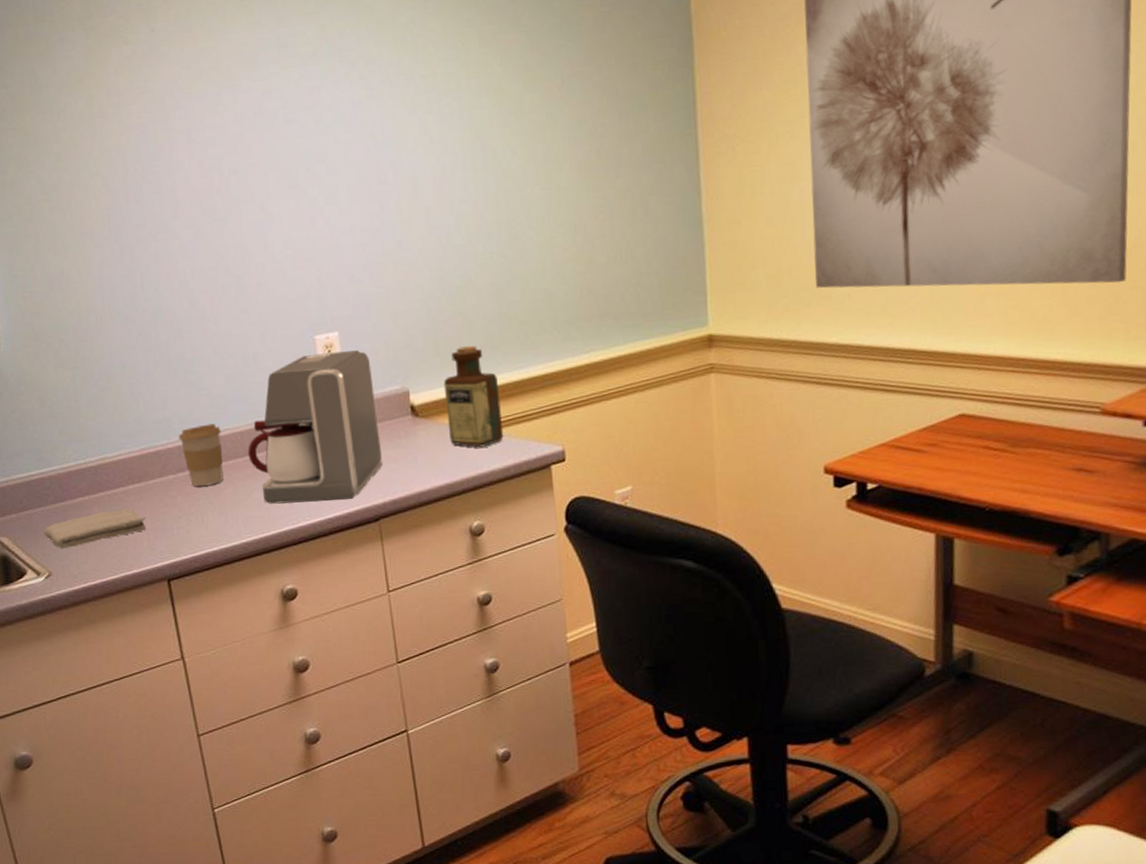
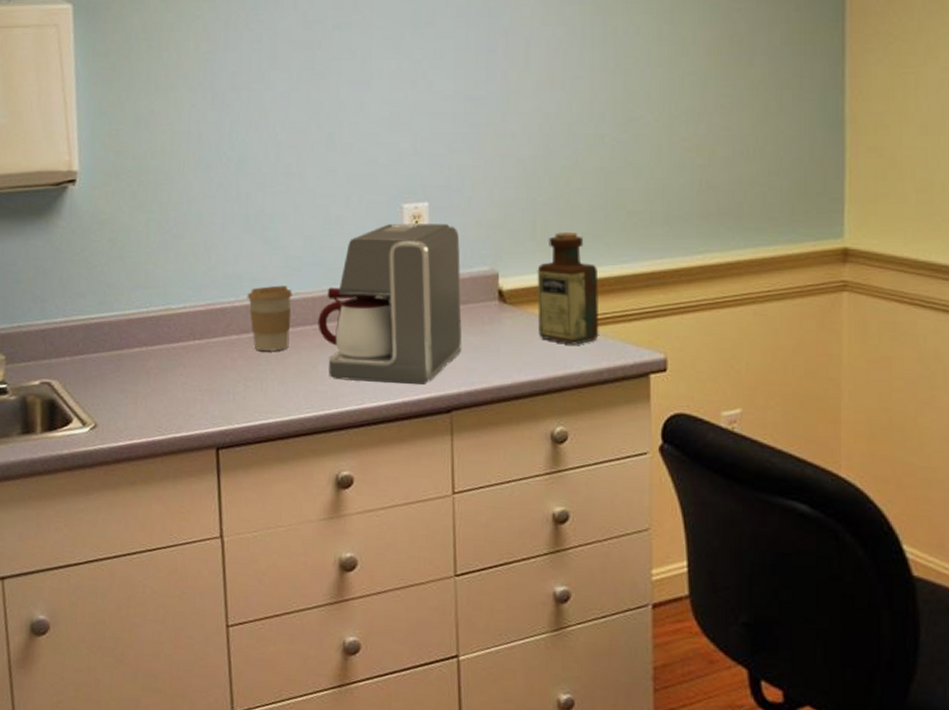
washcloth: present [44,508,146,548] -> none [96,364,202,400]

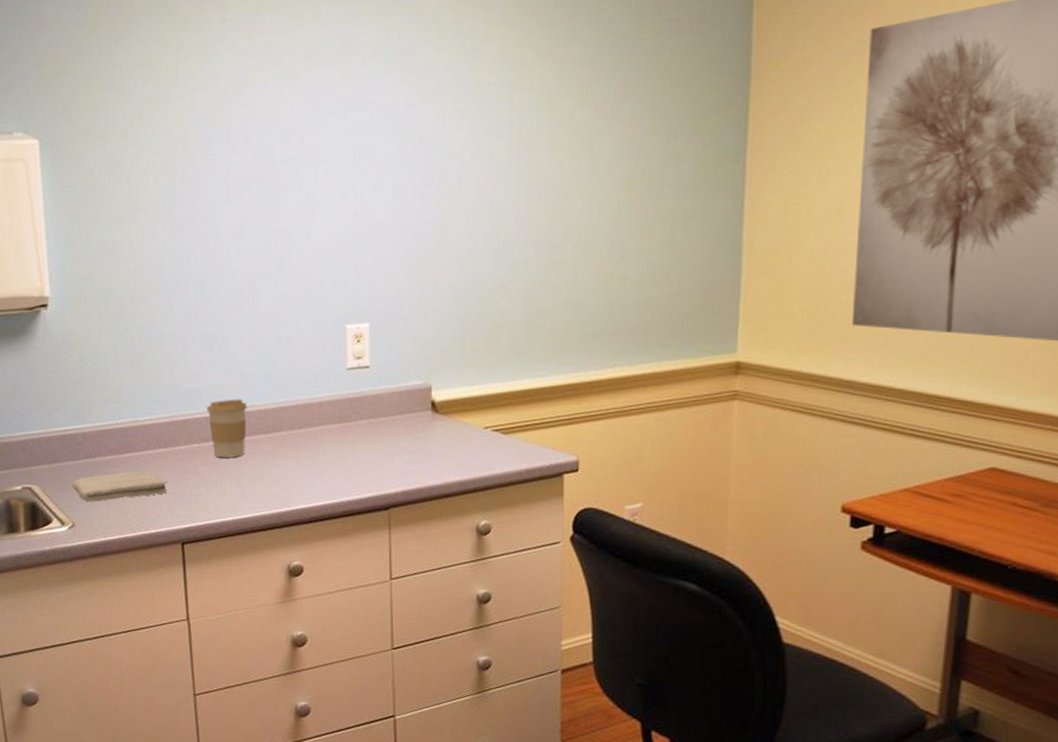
washcloth: none [96,364,202,400] -> present [72,470,168,502]
coffee maker: present [318,223,462,384] -> none [270,342,399,485]
bottle: present [537,232,599,345] -> none [465,349,520,449]

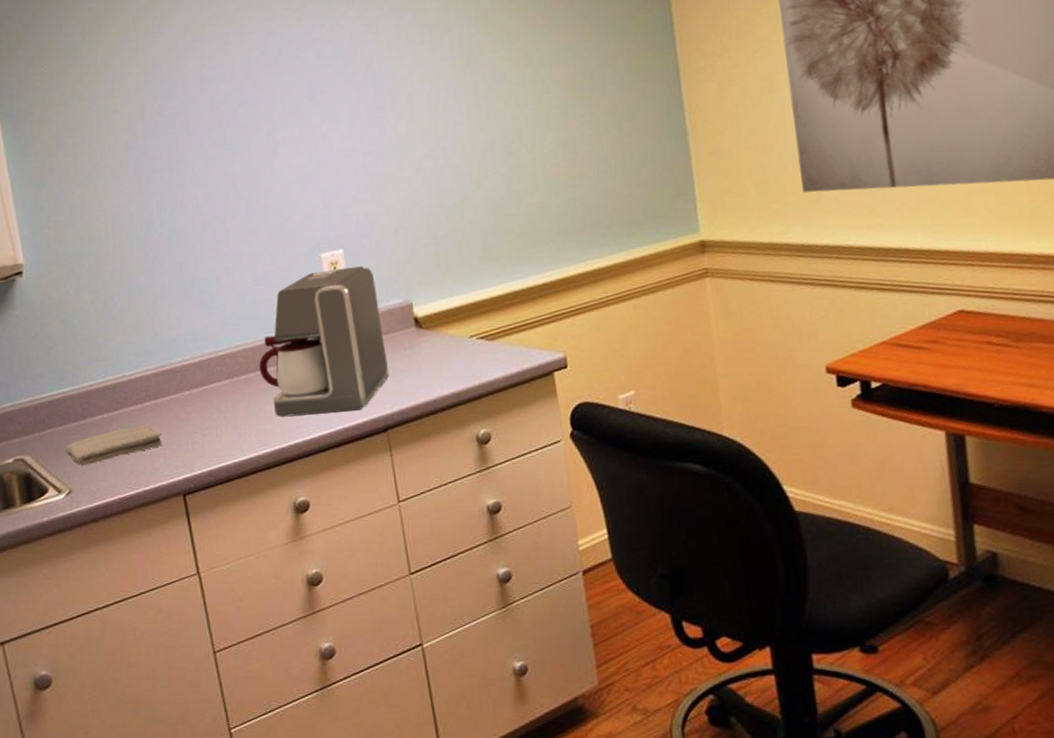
coffee cup: present [206,399,247,457] -> none [192,340,236,402]
coffee maker: none [270,342,399,485] -> present [259,266,390,418]

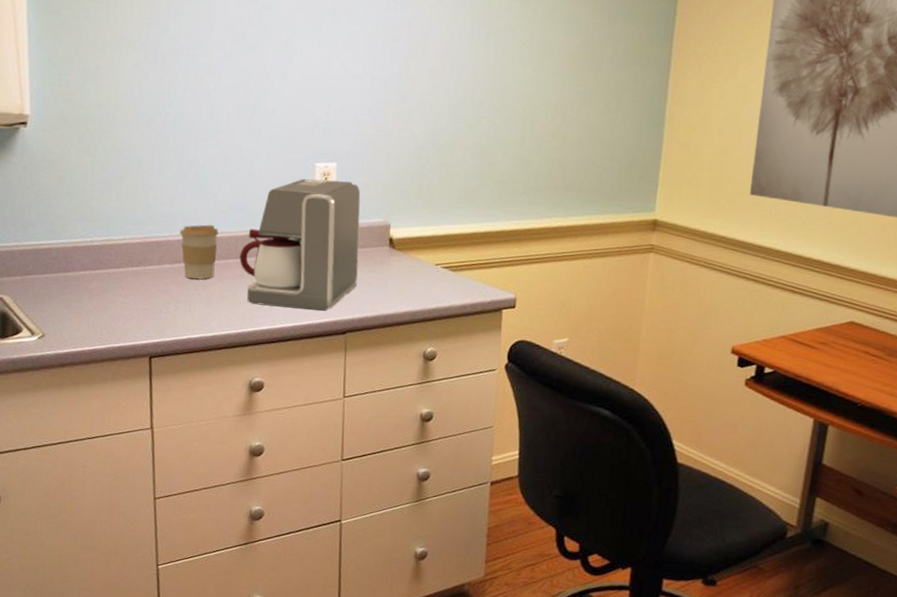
washcloth: present [65,424,162,466] -> none [44,286,139,315]
coffee cup: none [192,340,236,402] -> present [179,224,219,279]

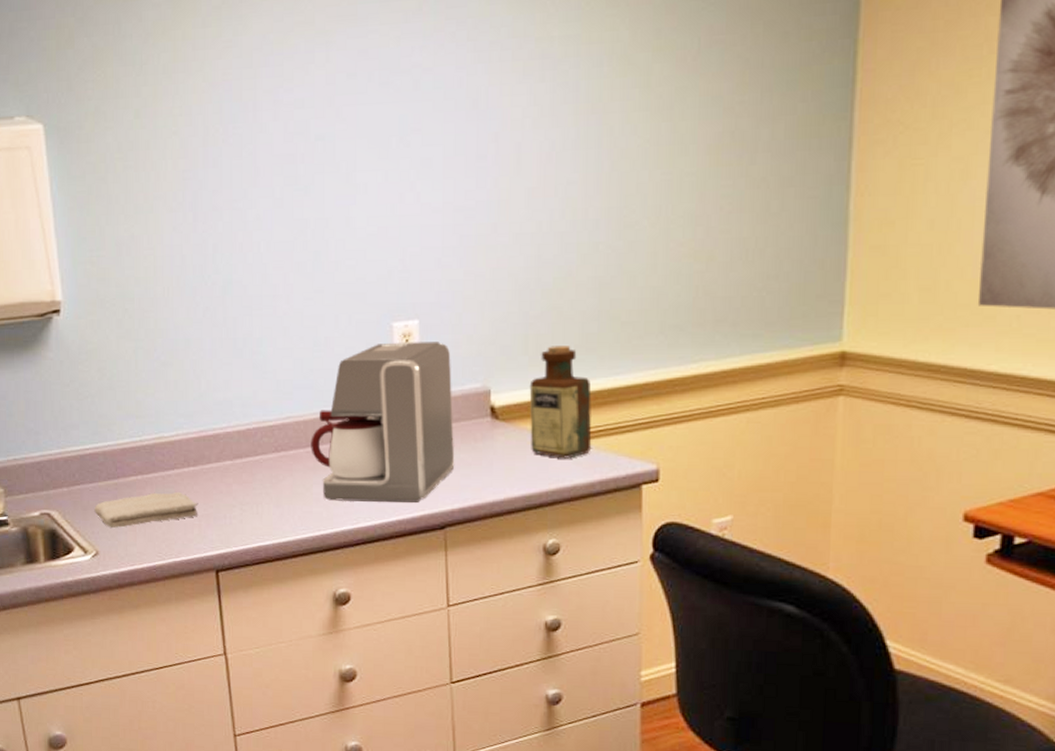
washcloth: none [44,286,139,315] -> present [94,491,199,528]
coffee cup: present [179,224,219,279] -> none [239,410,284,475]
bottle: none [419,194,469,285] -> present [529,346,592,459]

